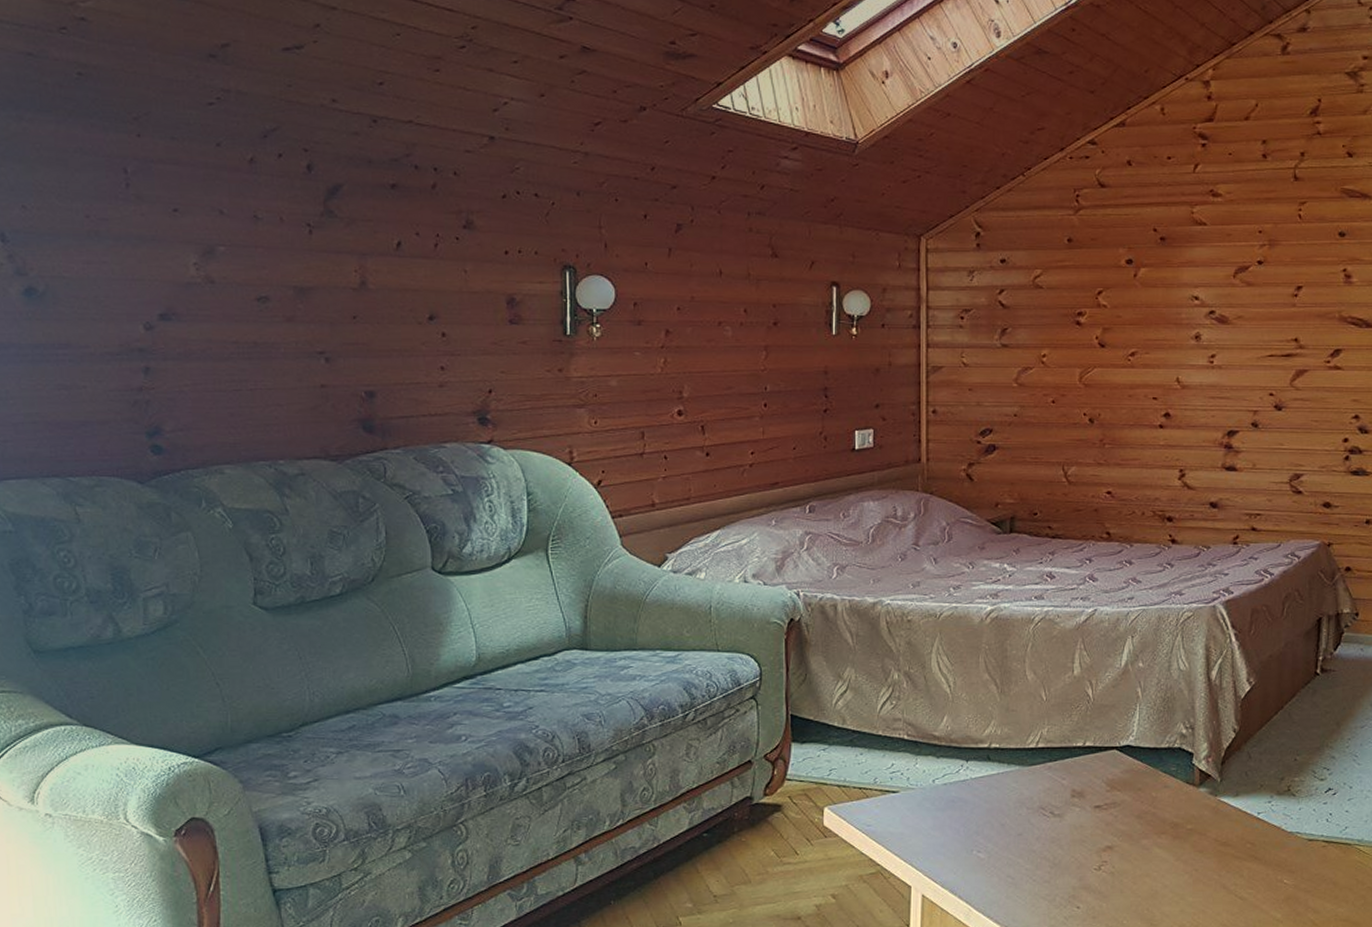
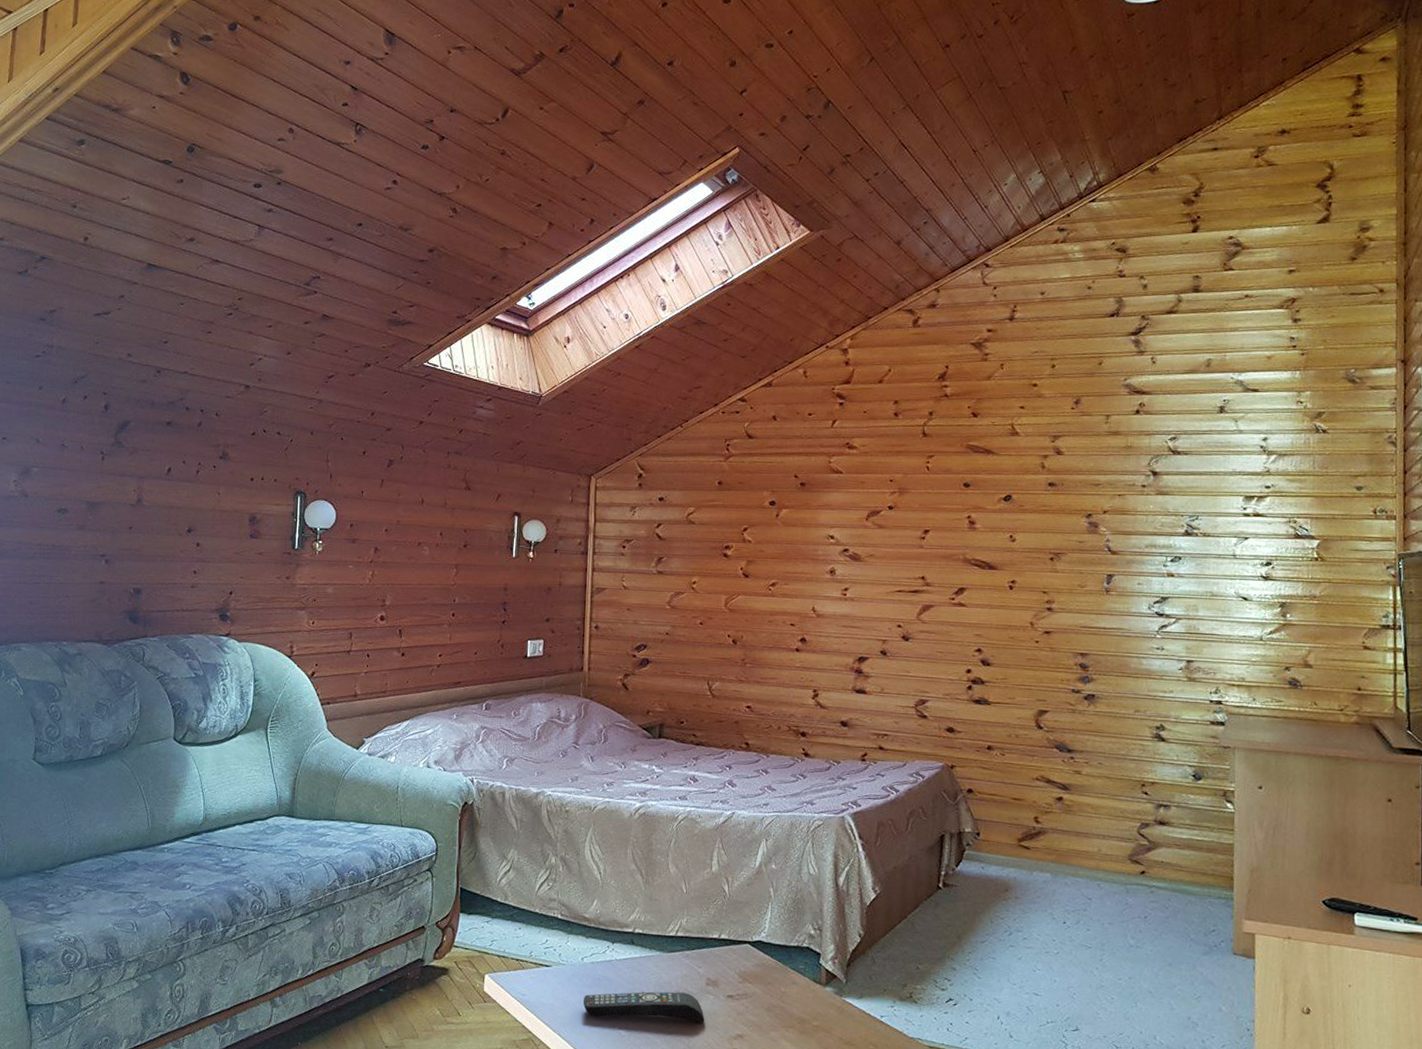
remote control: none [937,807,1071,842] -> present [583,991,705,1023]

